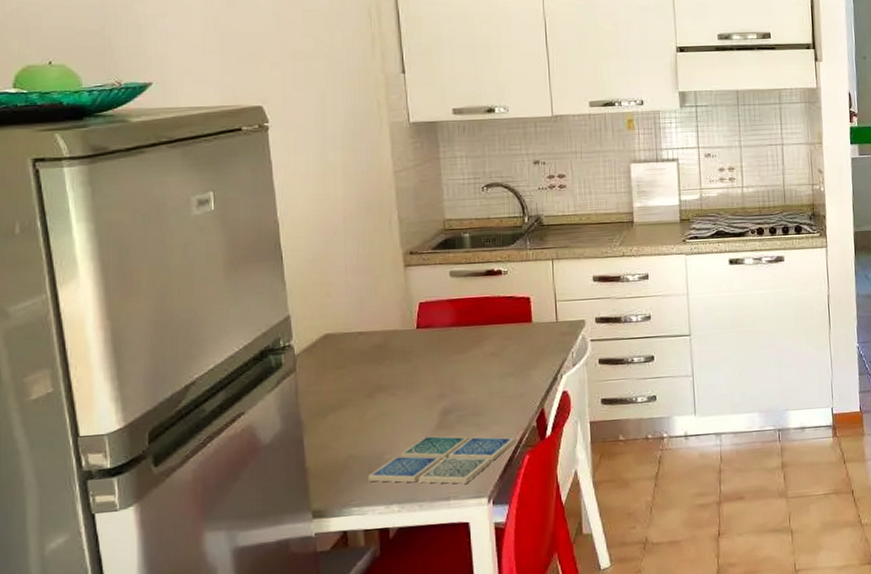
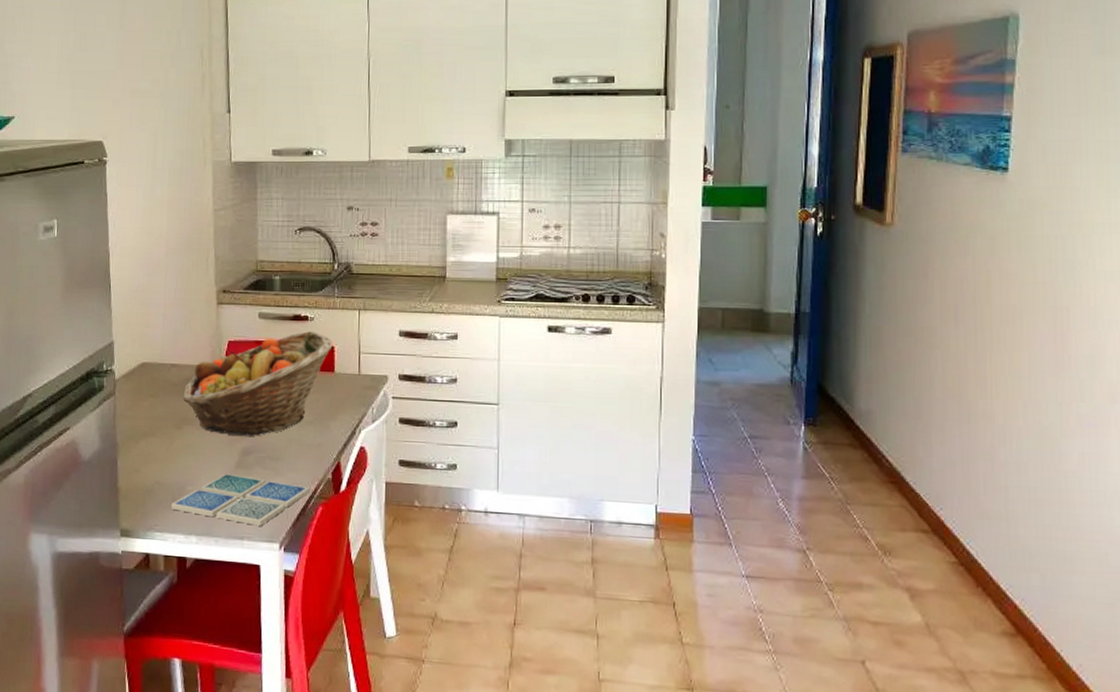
fruit basket: none [373,285,528,397] -> present [183,331,333,437]

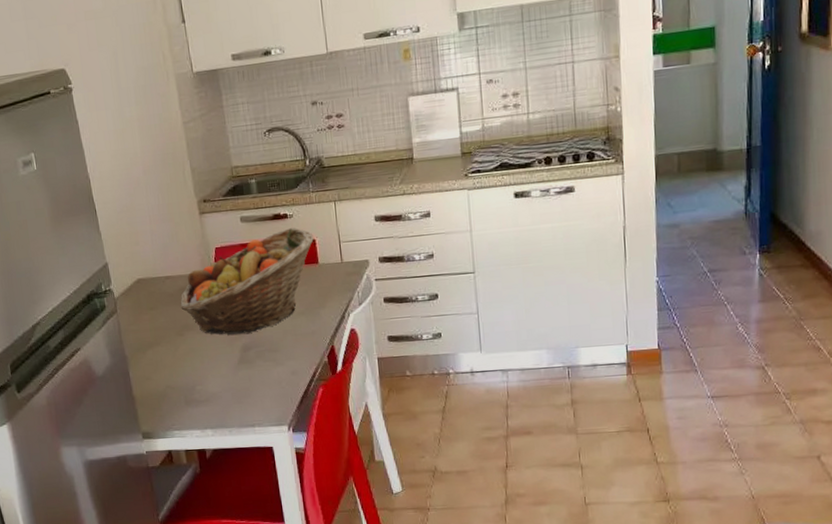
drink coaster: present [171,473,310,526] -> none [184,369,310,413]

